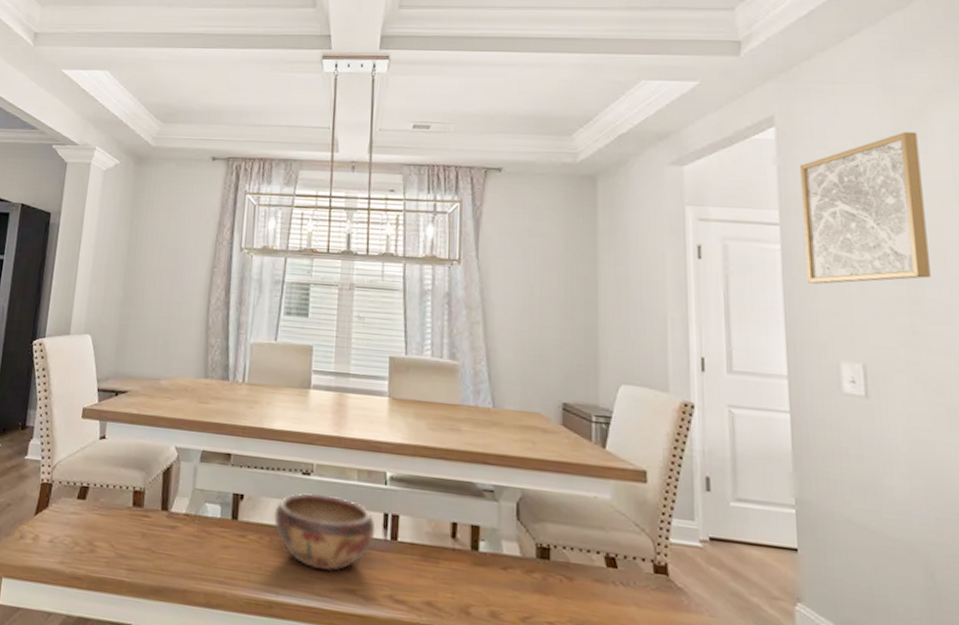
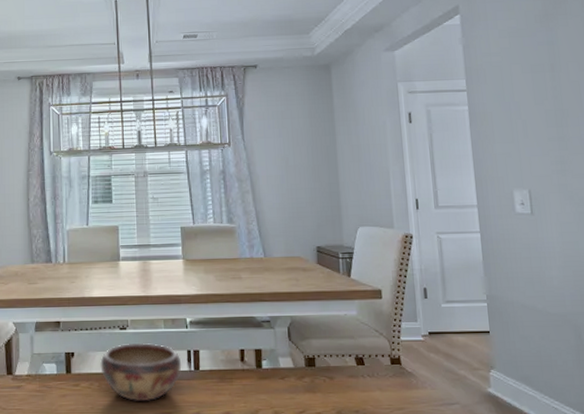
wall art: present [799,131,931,284] -> none [478,10,572,134]

